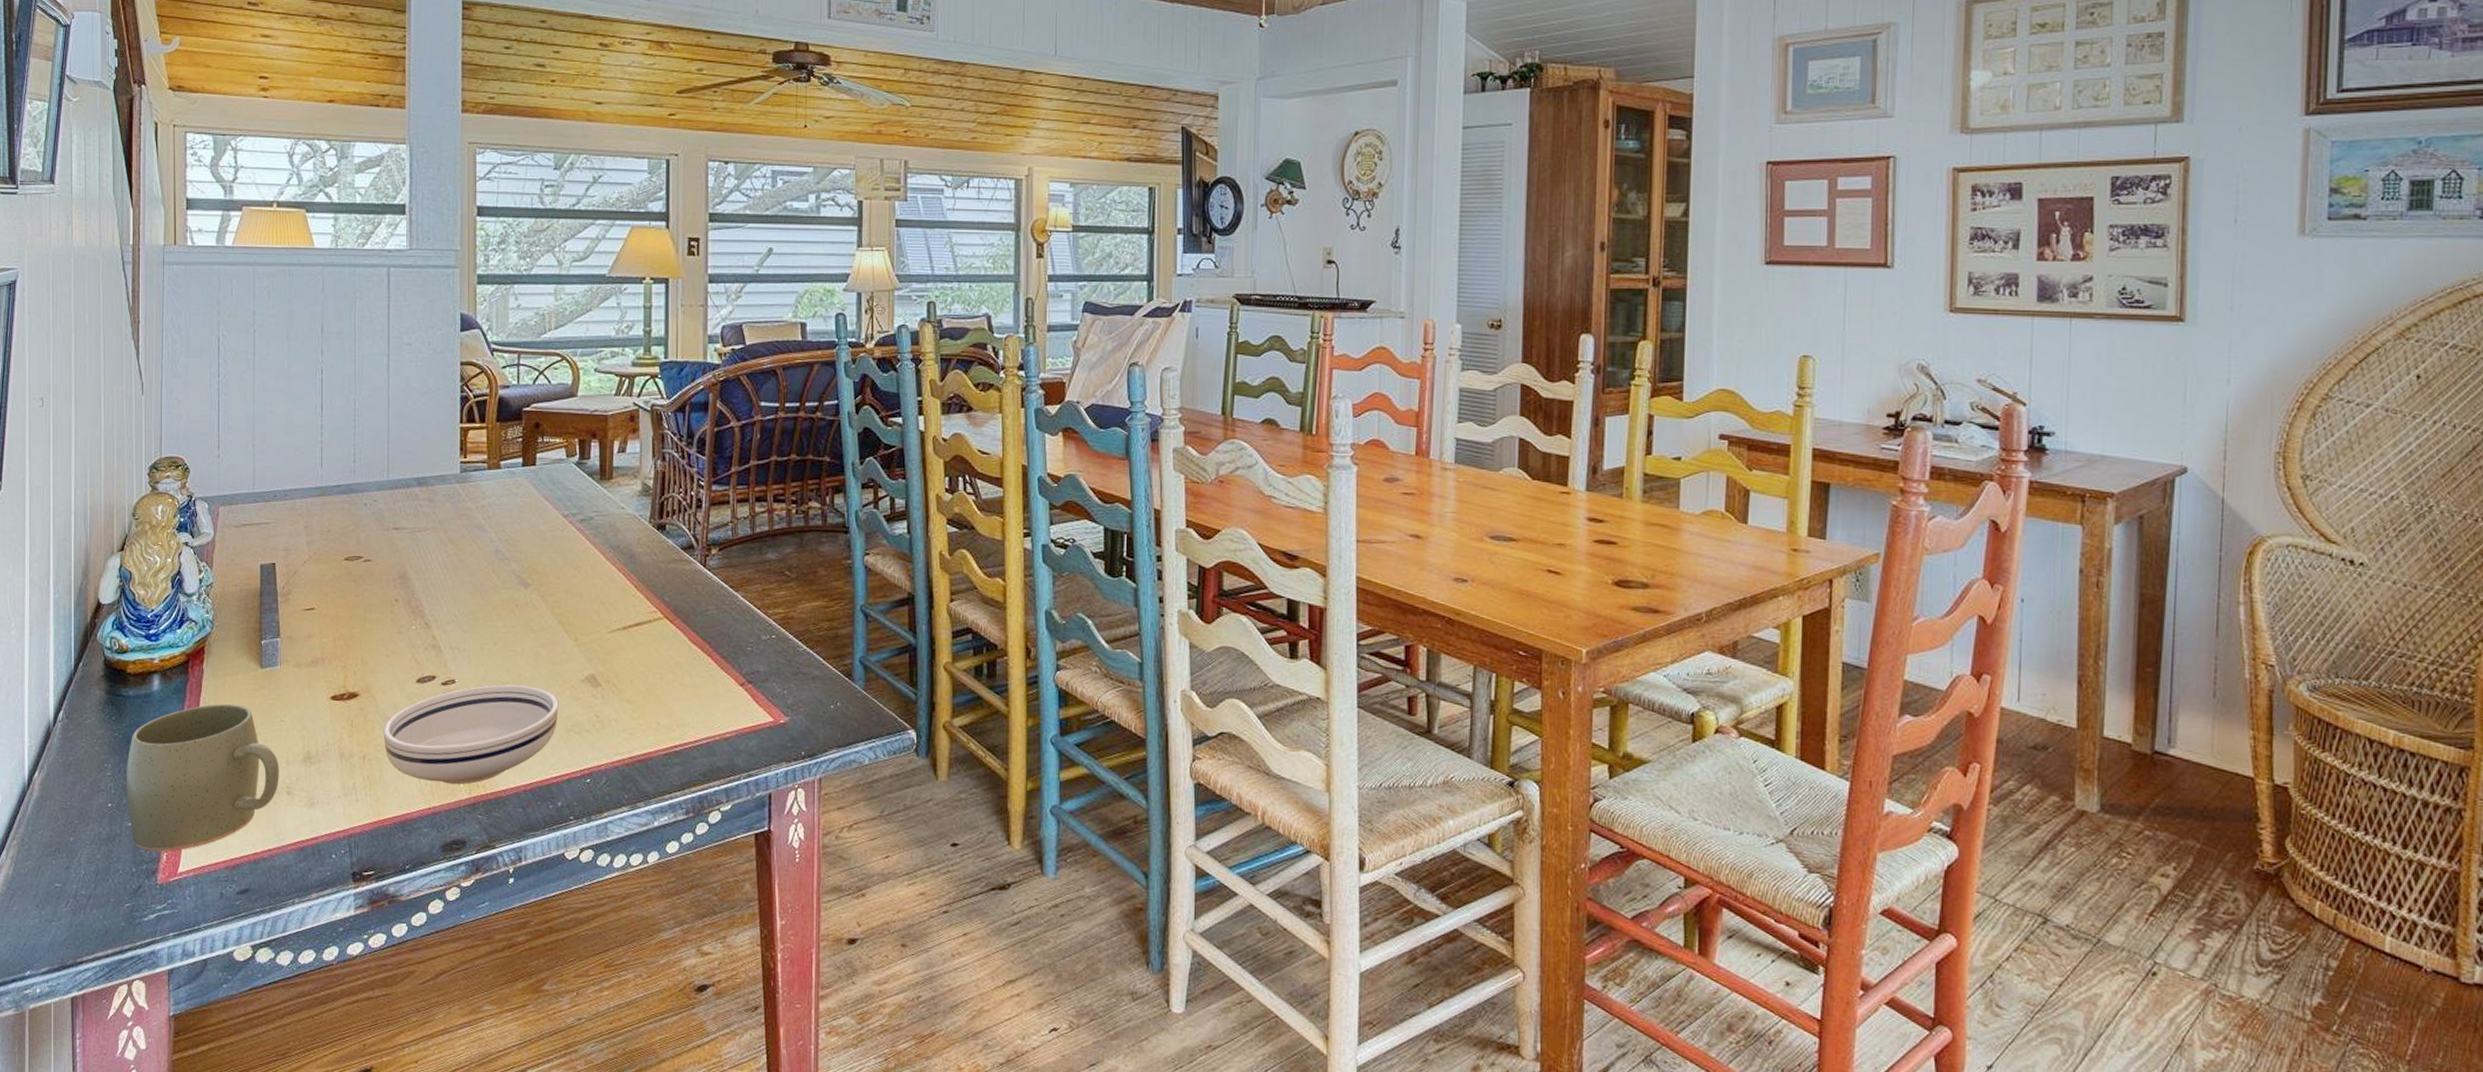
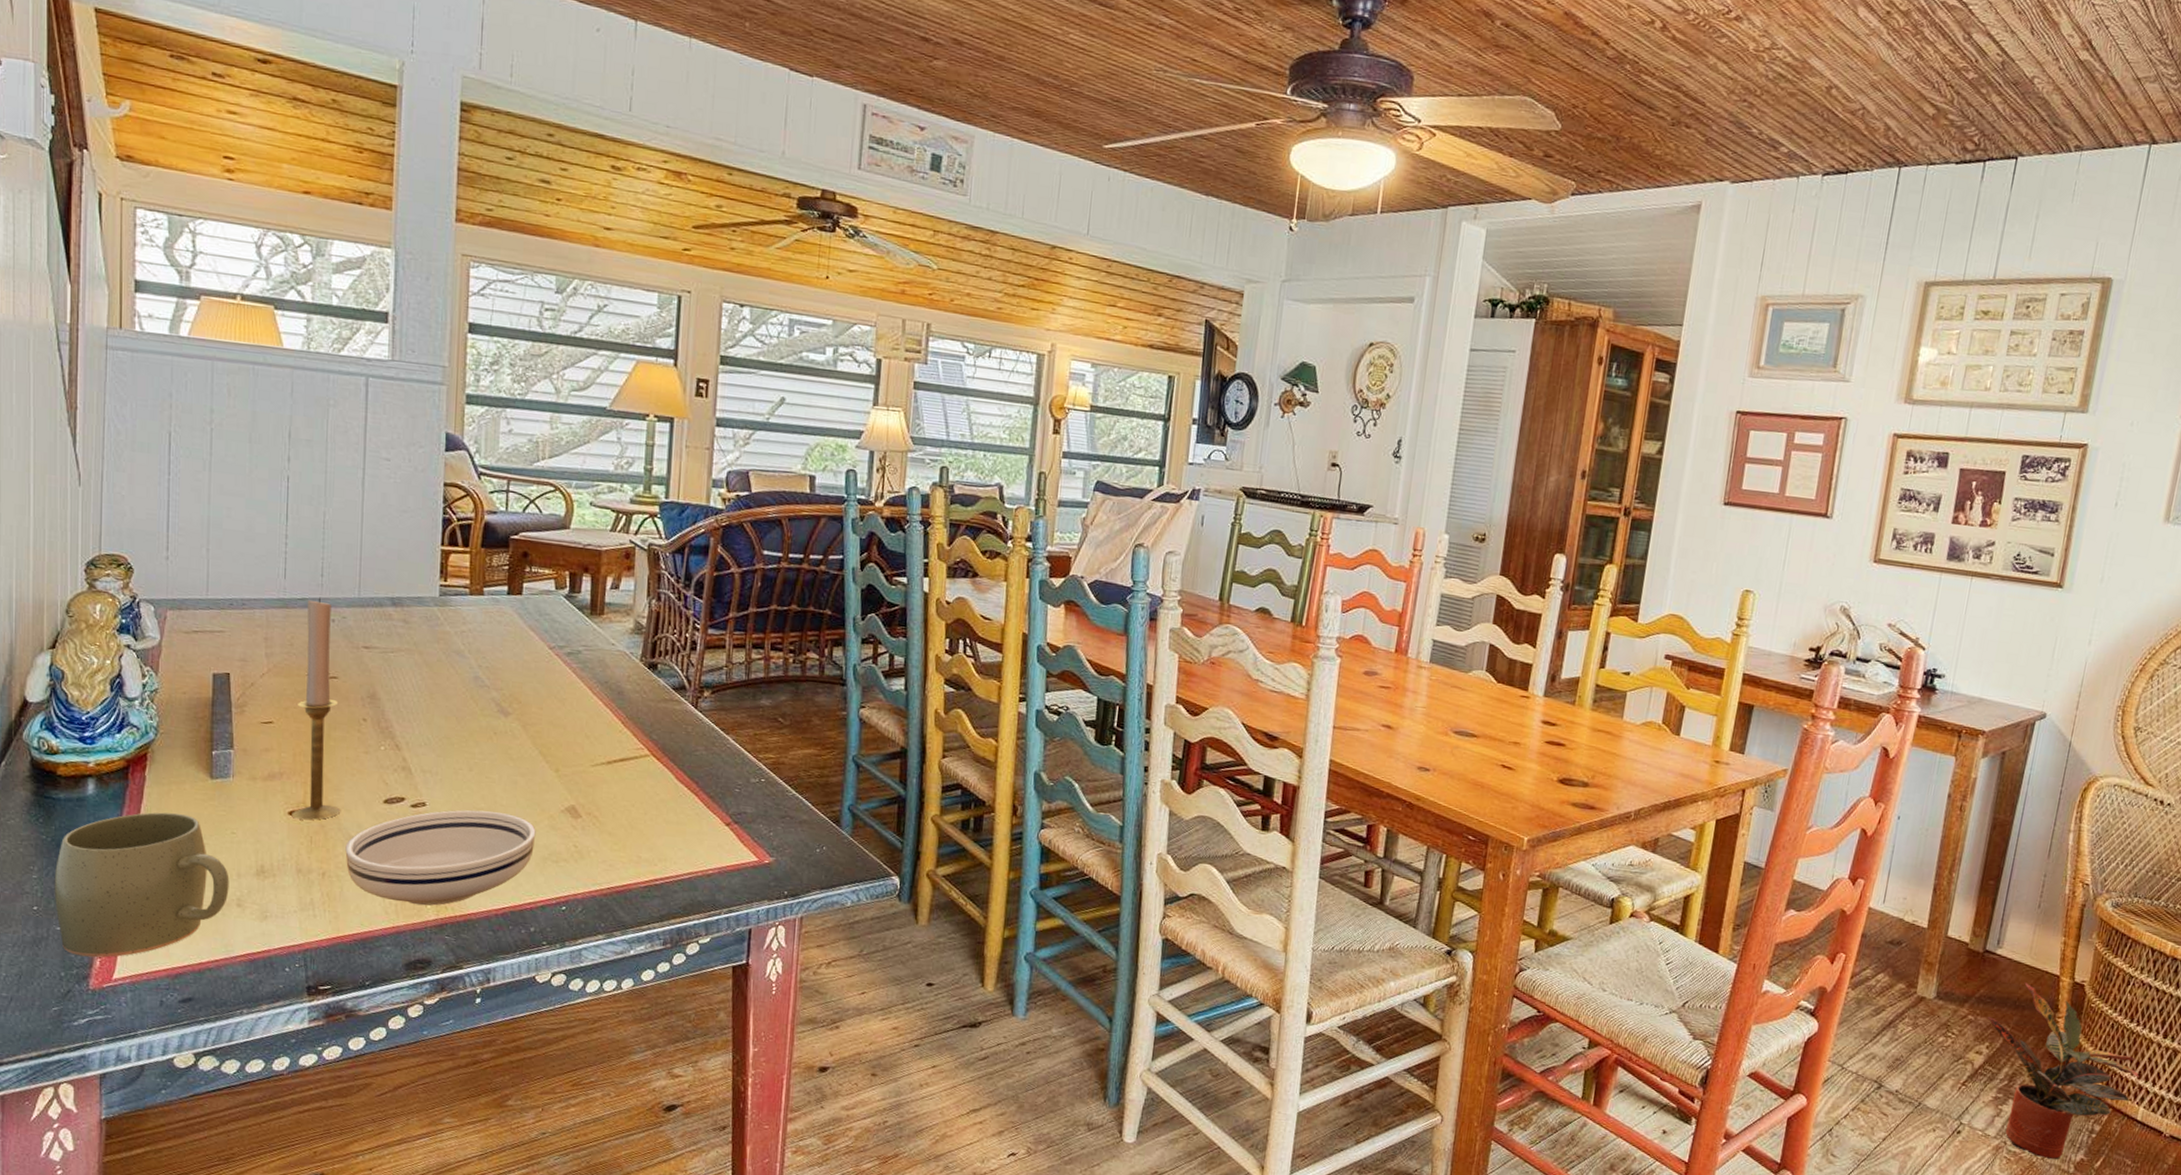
candlestick: none [333,482,378,704] -> present [291,597,341,821]
potted plant: none [2168,788,2379,1004] -> present [1987,982,2140,1159]

